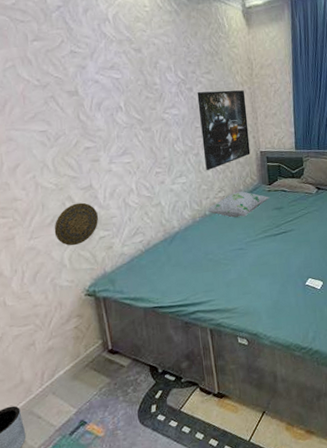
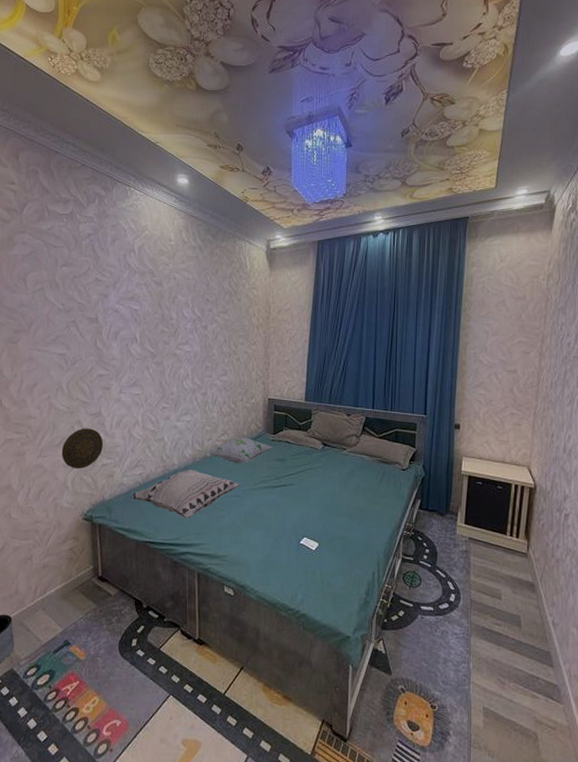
decorative pillow: none [133,229,242,279] -> present [131,469,240,519]
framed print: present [197,90,251,171] -> none [211,331,260,412]

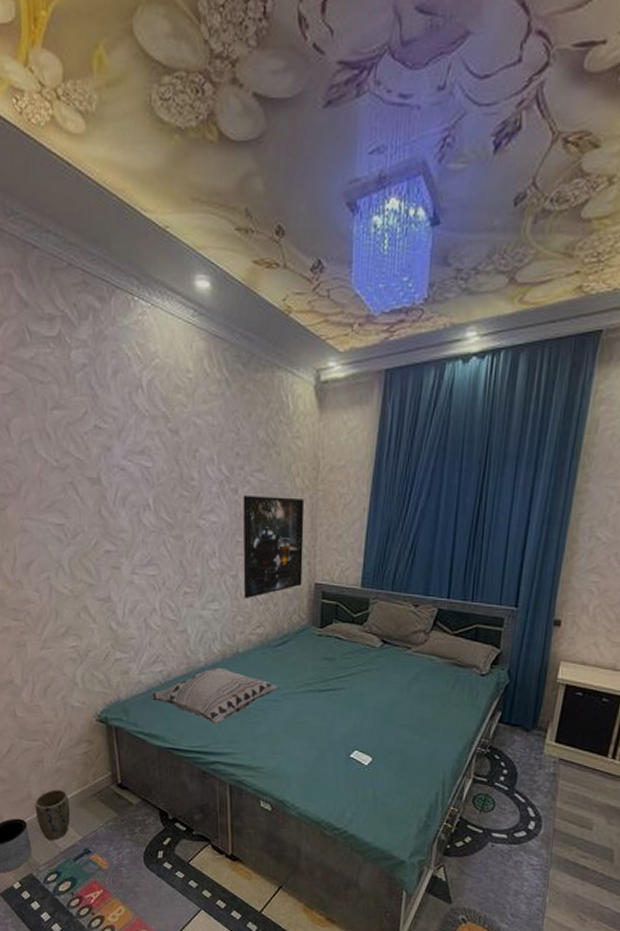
plant pot: none [21,584,53,634] -> present [35,789,70,840]
decorative plate: present [61,428,104,469] -> none [67,615,116,664]
decorative pillow: present [207,437,272,463] -> none [239,631,319,662]
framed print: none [211,331,260,412] -> present [243,496,305,599]

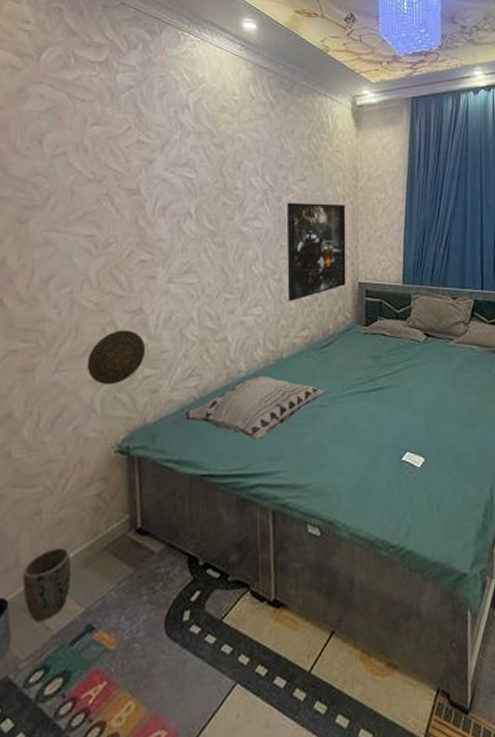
decorative plate: none [67,615,116,664] -> present [86,330,146,385]

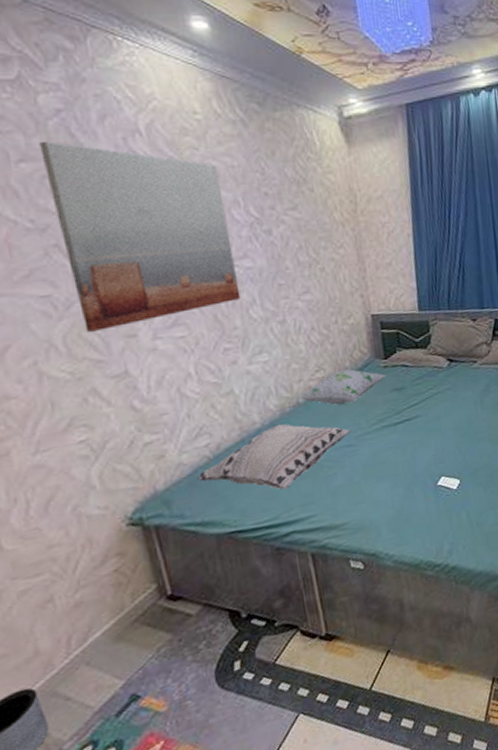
plant pot: present [22,547,71,621] -> none [46,628,105,703]
decorative plate: present [86,330,146,385] -> none [72,396,142,459]
wall art: none [110,110,247,270] -> present [39,140,241,332]
decorative pillow: none [283,332,365,364] -> present [299,369,386,405]
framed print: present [286,203,346,302] -> none [279,232,358,344]

